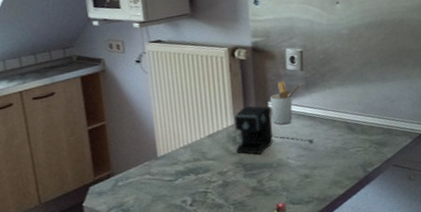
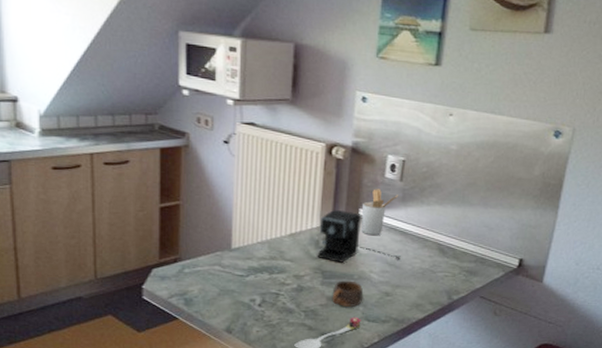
cup: none [255,169,285,194] -> present [332,280,364,307]

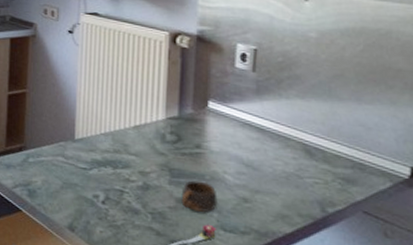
coffee maker: present [317,209,401,263] -> none [163,100,259,160]
utensil holder: present [362,189,399,236] -> none [212,79,252,132]

